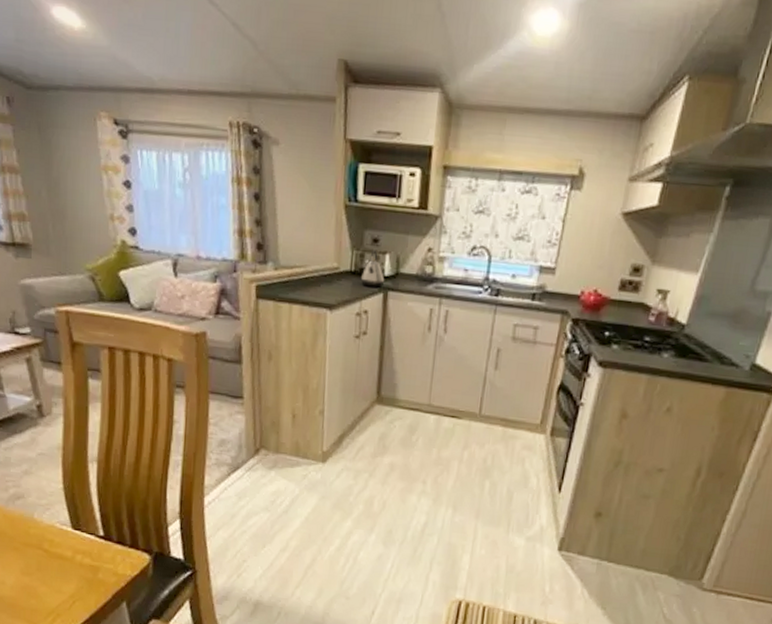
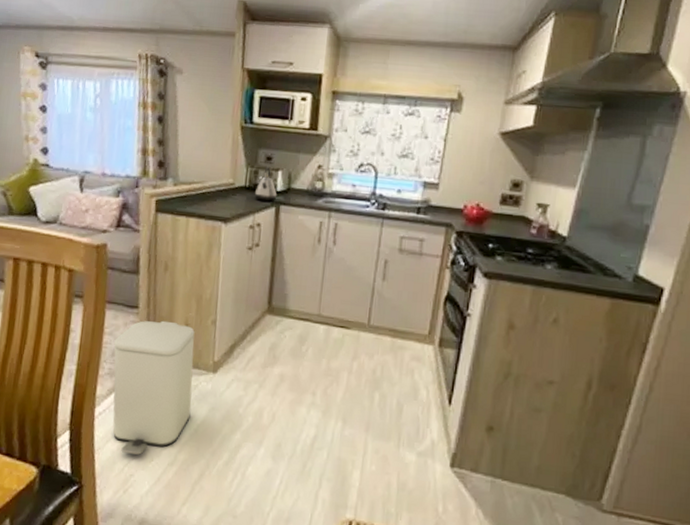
pedal bin: none [219,411,303,542] -> present [112,320,195,455]

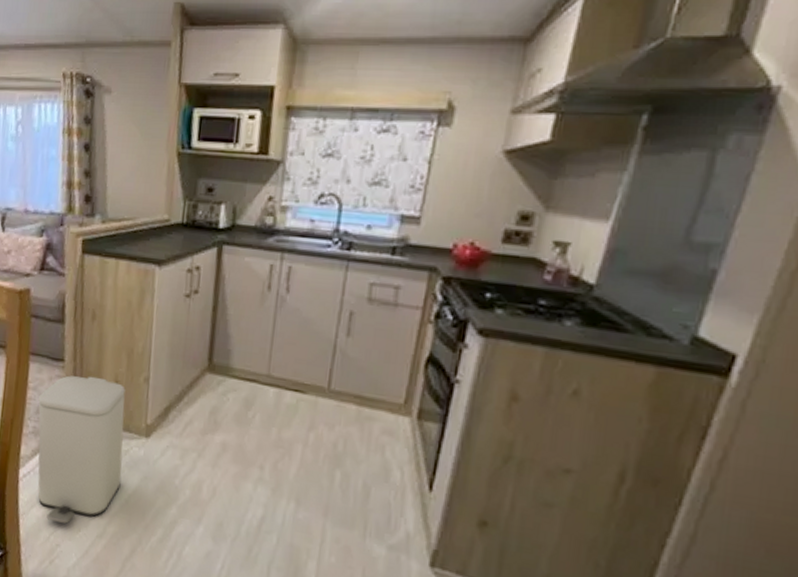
kettle: present [254,166,277,203] -> none [192,198,220,242]

